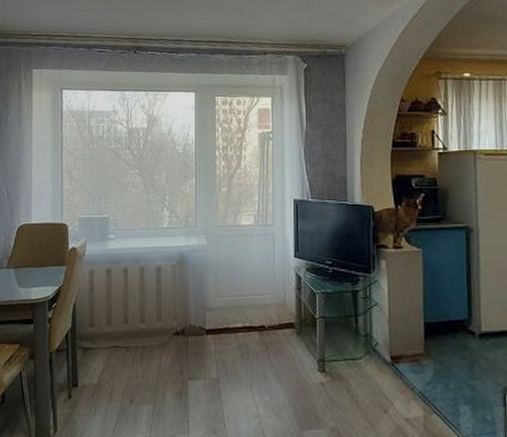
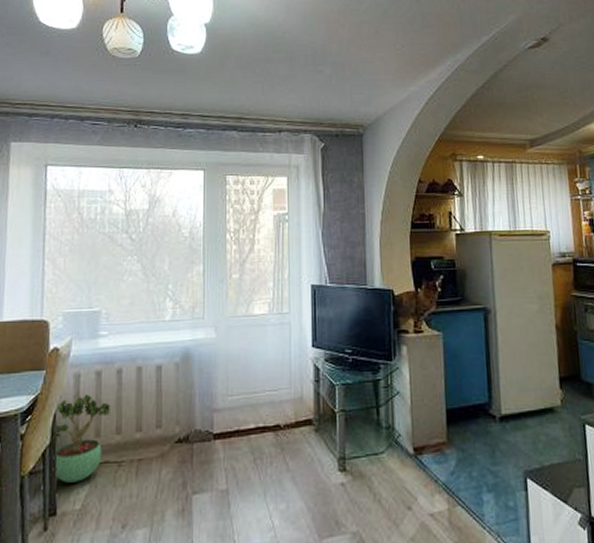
potted plant: none [74,289,119,361] -> present [52,395,110,483]

